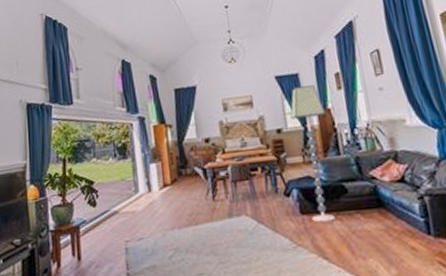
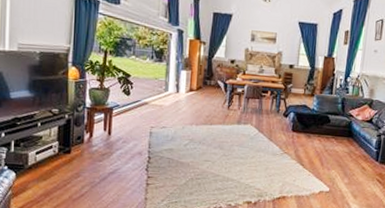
floor lamp: present [290,85,335,223] -> none [300,35,330,140]

